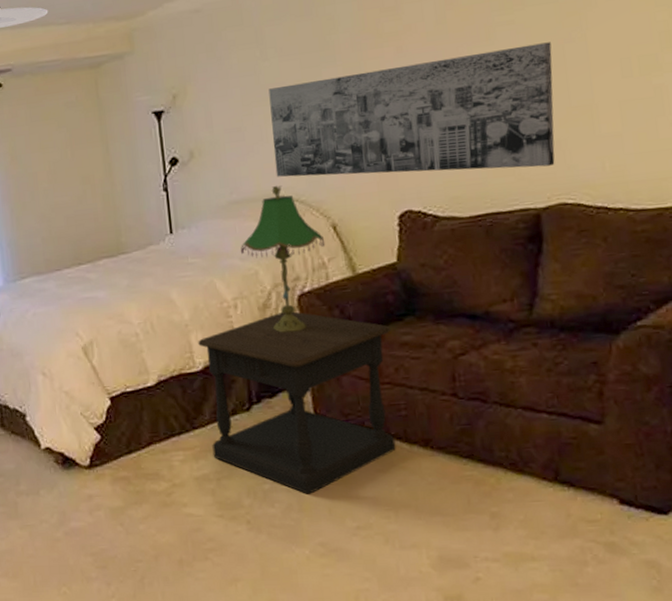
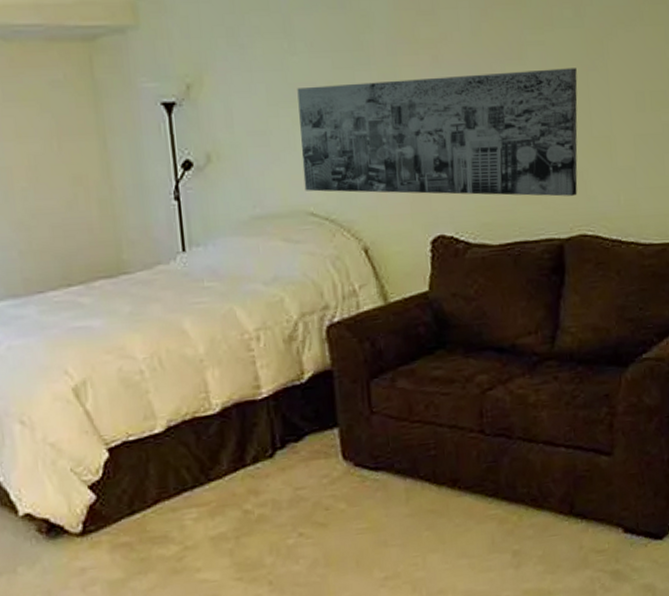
side table: present [198,311,396,494] -> none [215,344,425,547]
table lamp: present [240,185,326,333] -> none [263,201,357,368]

